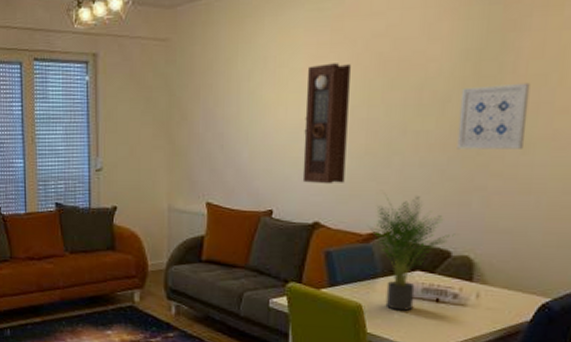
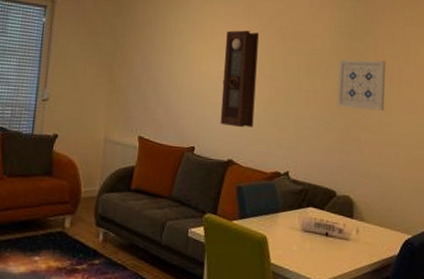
potted plant: present [367,194,455,311] -> none [271,139,339,243]

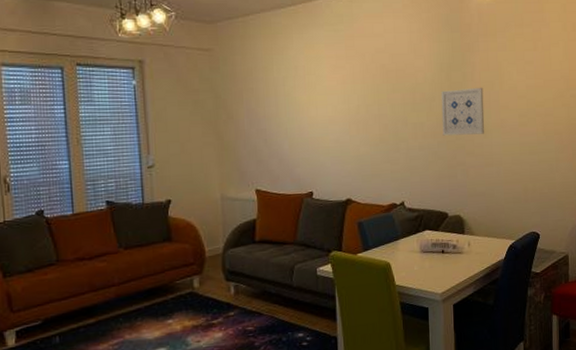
pendulum clock: present [220,30,259,128] -> none [330,72,367,168]

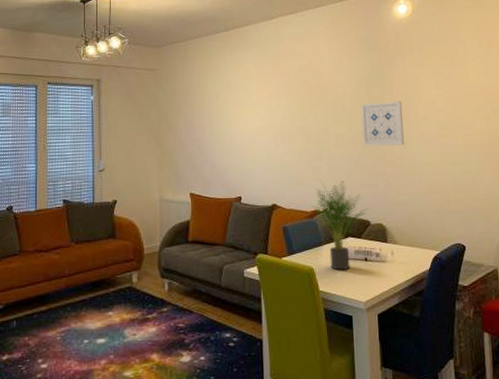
potted plant: none [387,172,449,264] -> present [310,180,371,270]

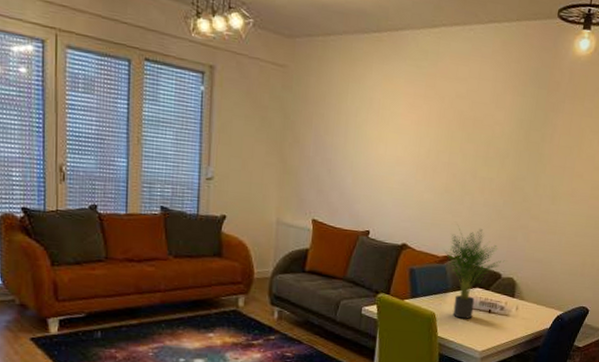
wall art: present [361,101,404,146] -> none [510,148,561,200]

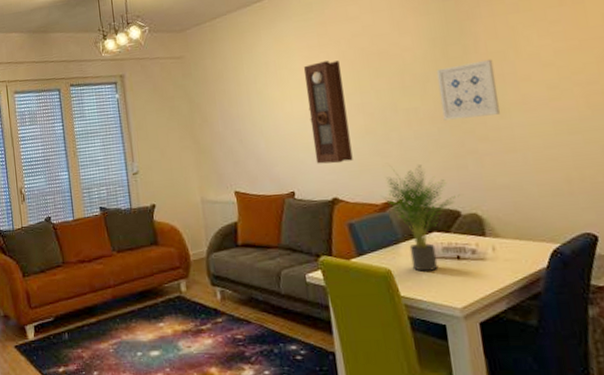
pendulum clock: none [395,112,439,214] -> present [303,60,353,164]
wall art: none [510,148,561,200] -> present [436,59,500,121]

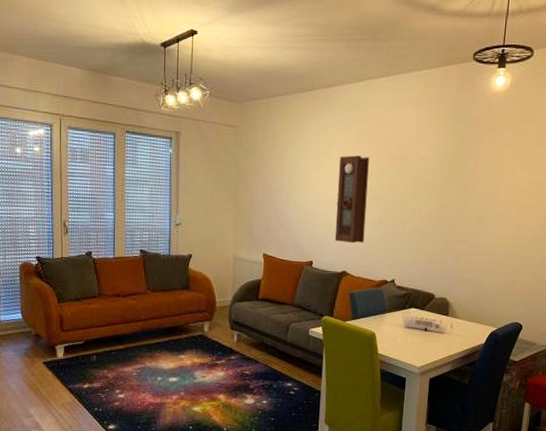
potted plant: present [380,165,460,272] -> none [379,252,437,337]
wall art: present [436,59,500,121] -> none [438,179,484,224]

